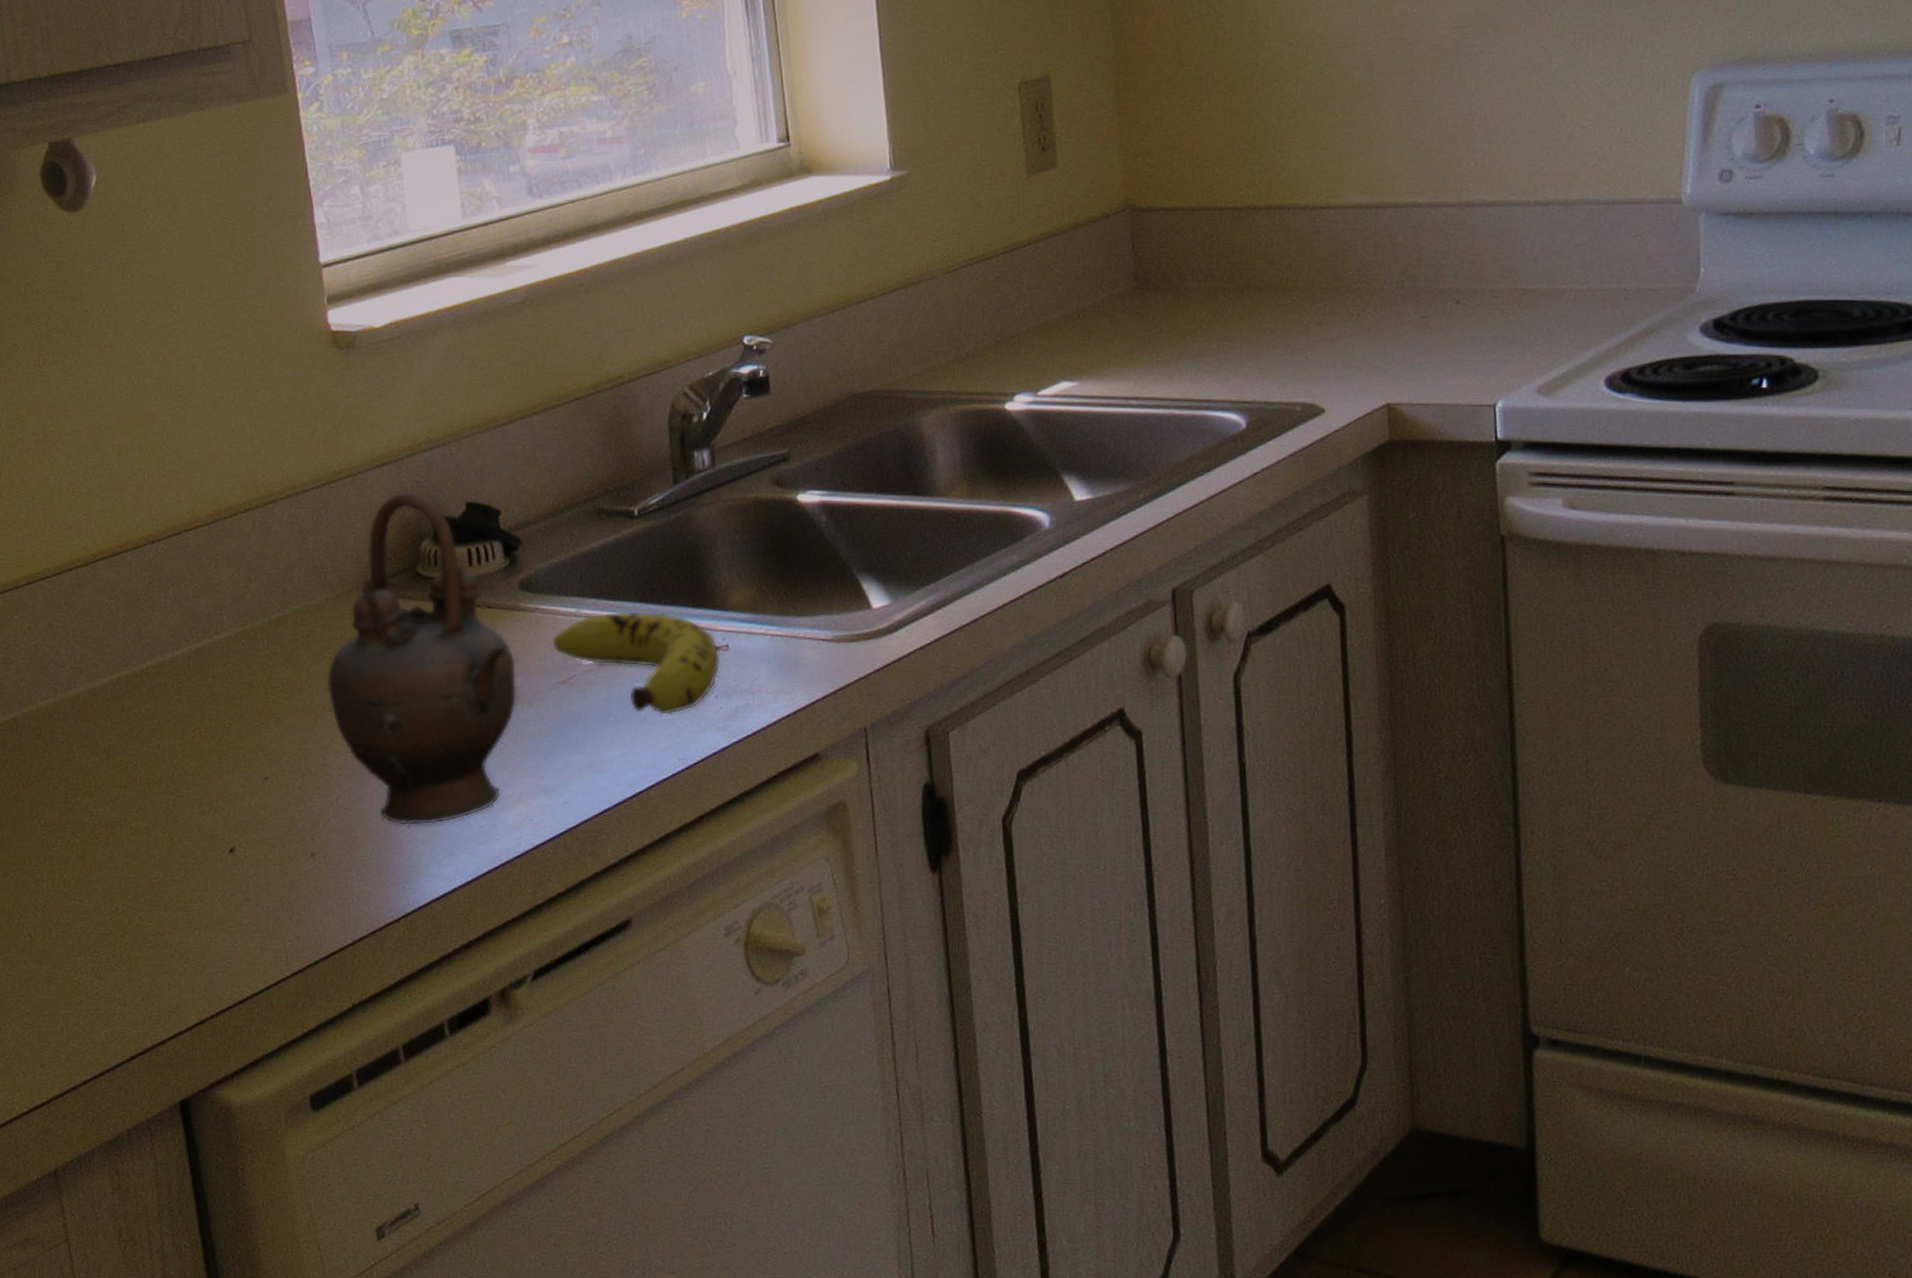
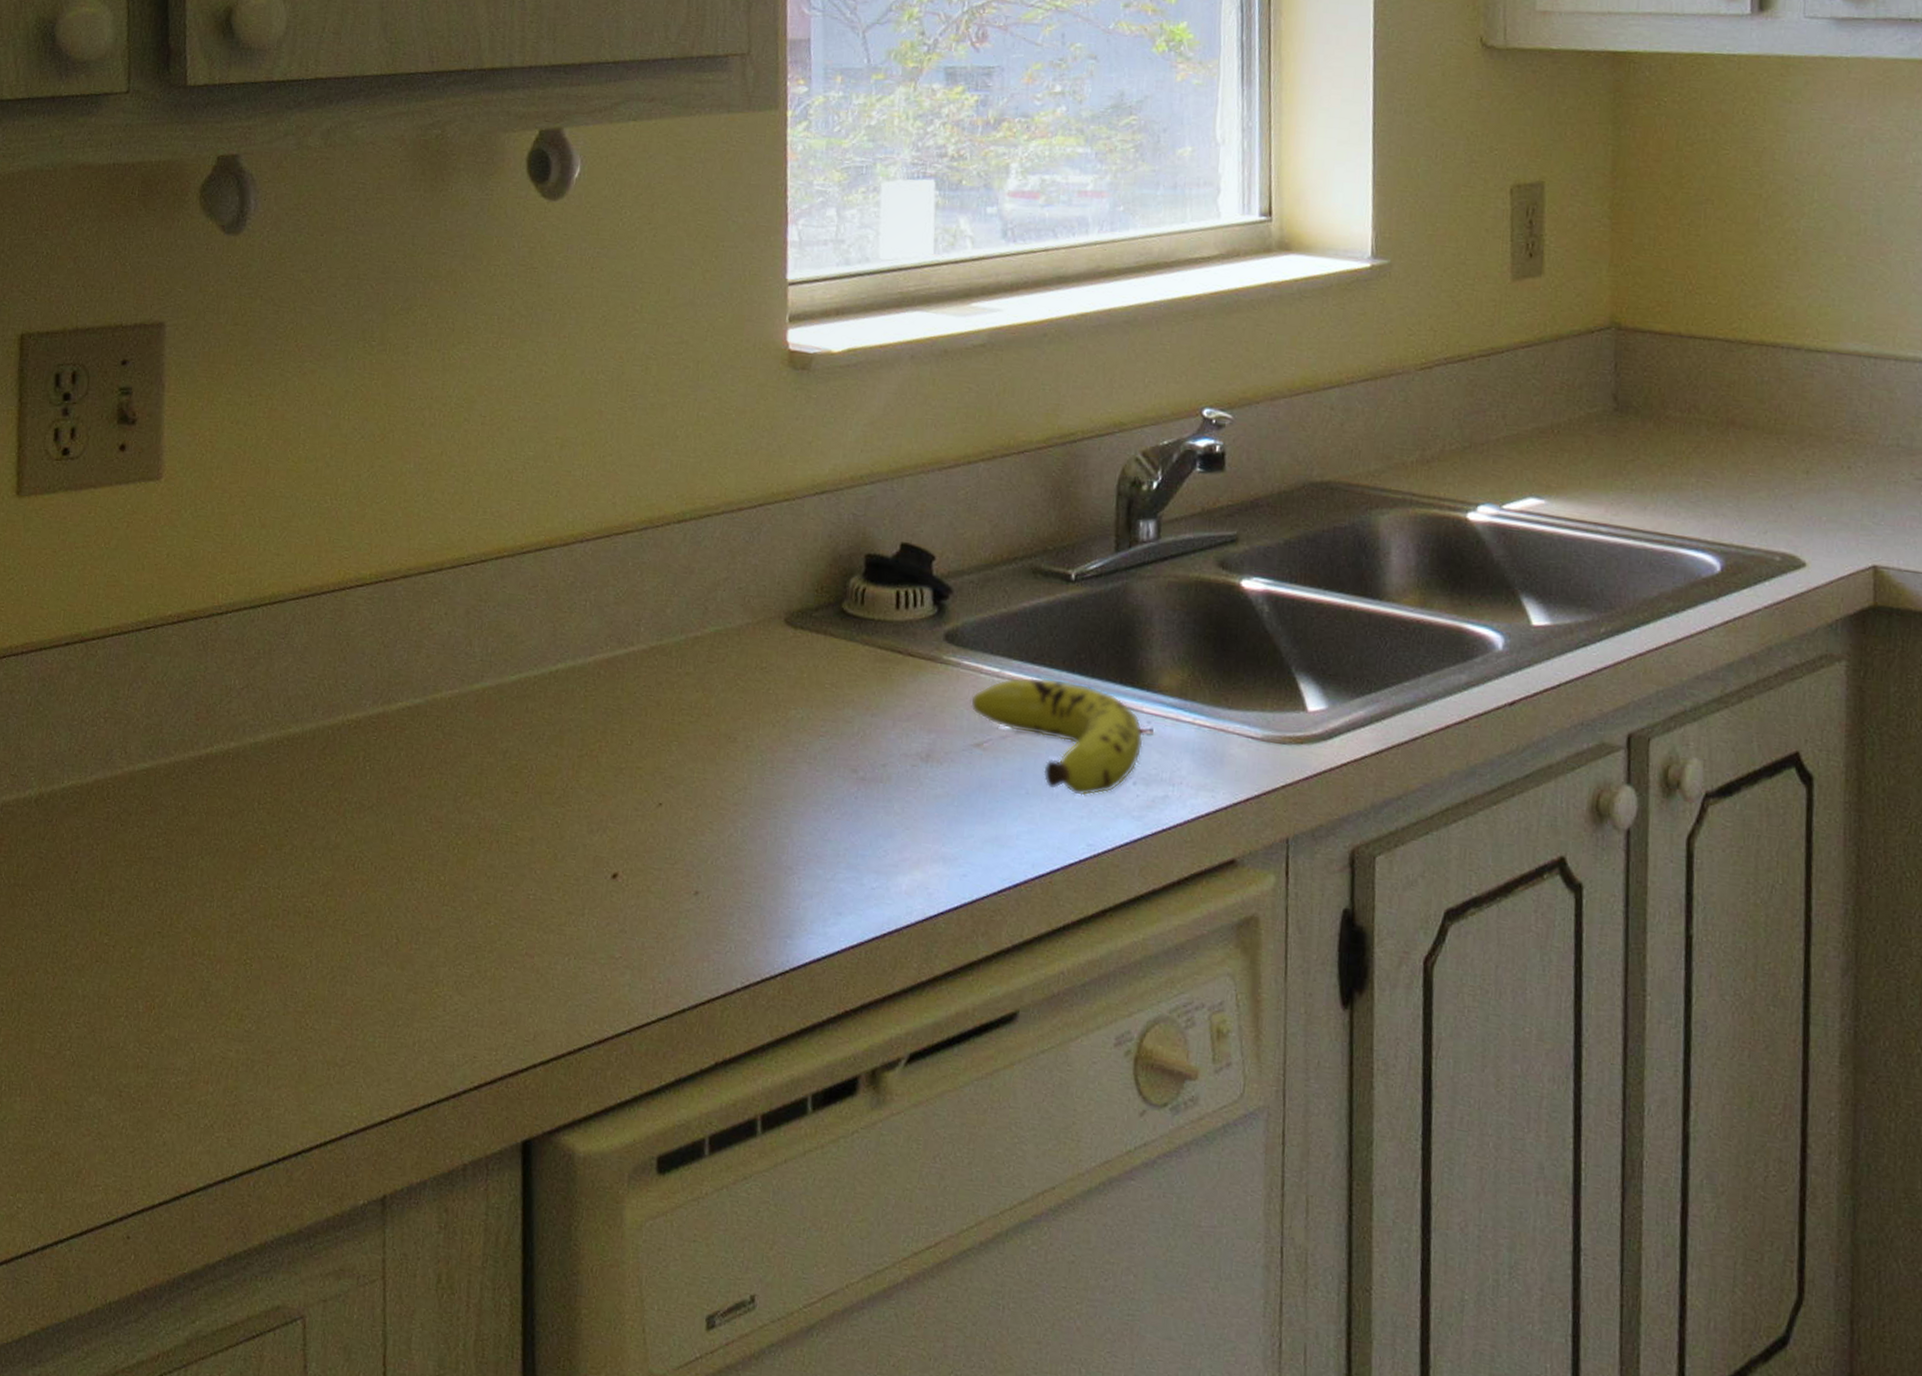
teapot: present [326,490,517,825] -> none [734,522,932,879]

